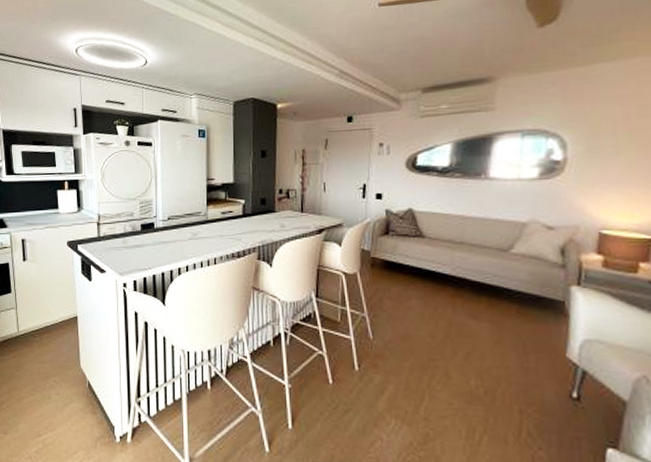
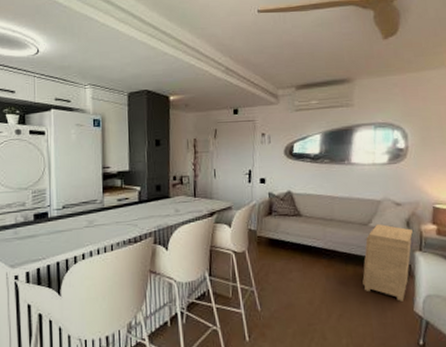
side table: none [499,251,569,344] -> present [362,224,413,301]

